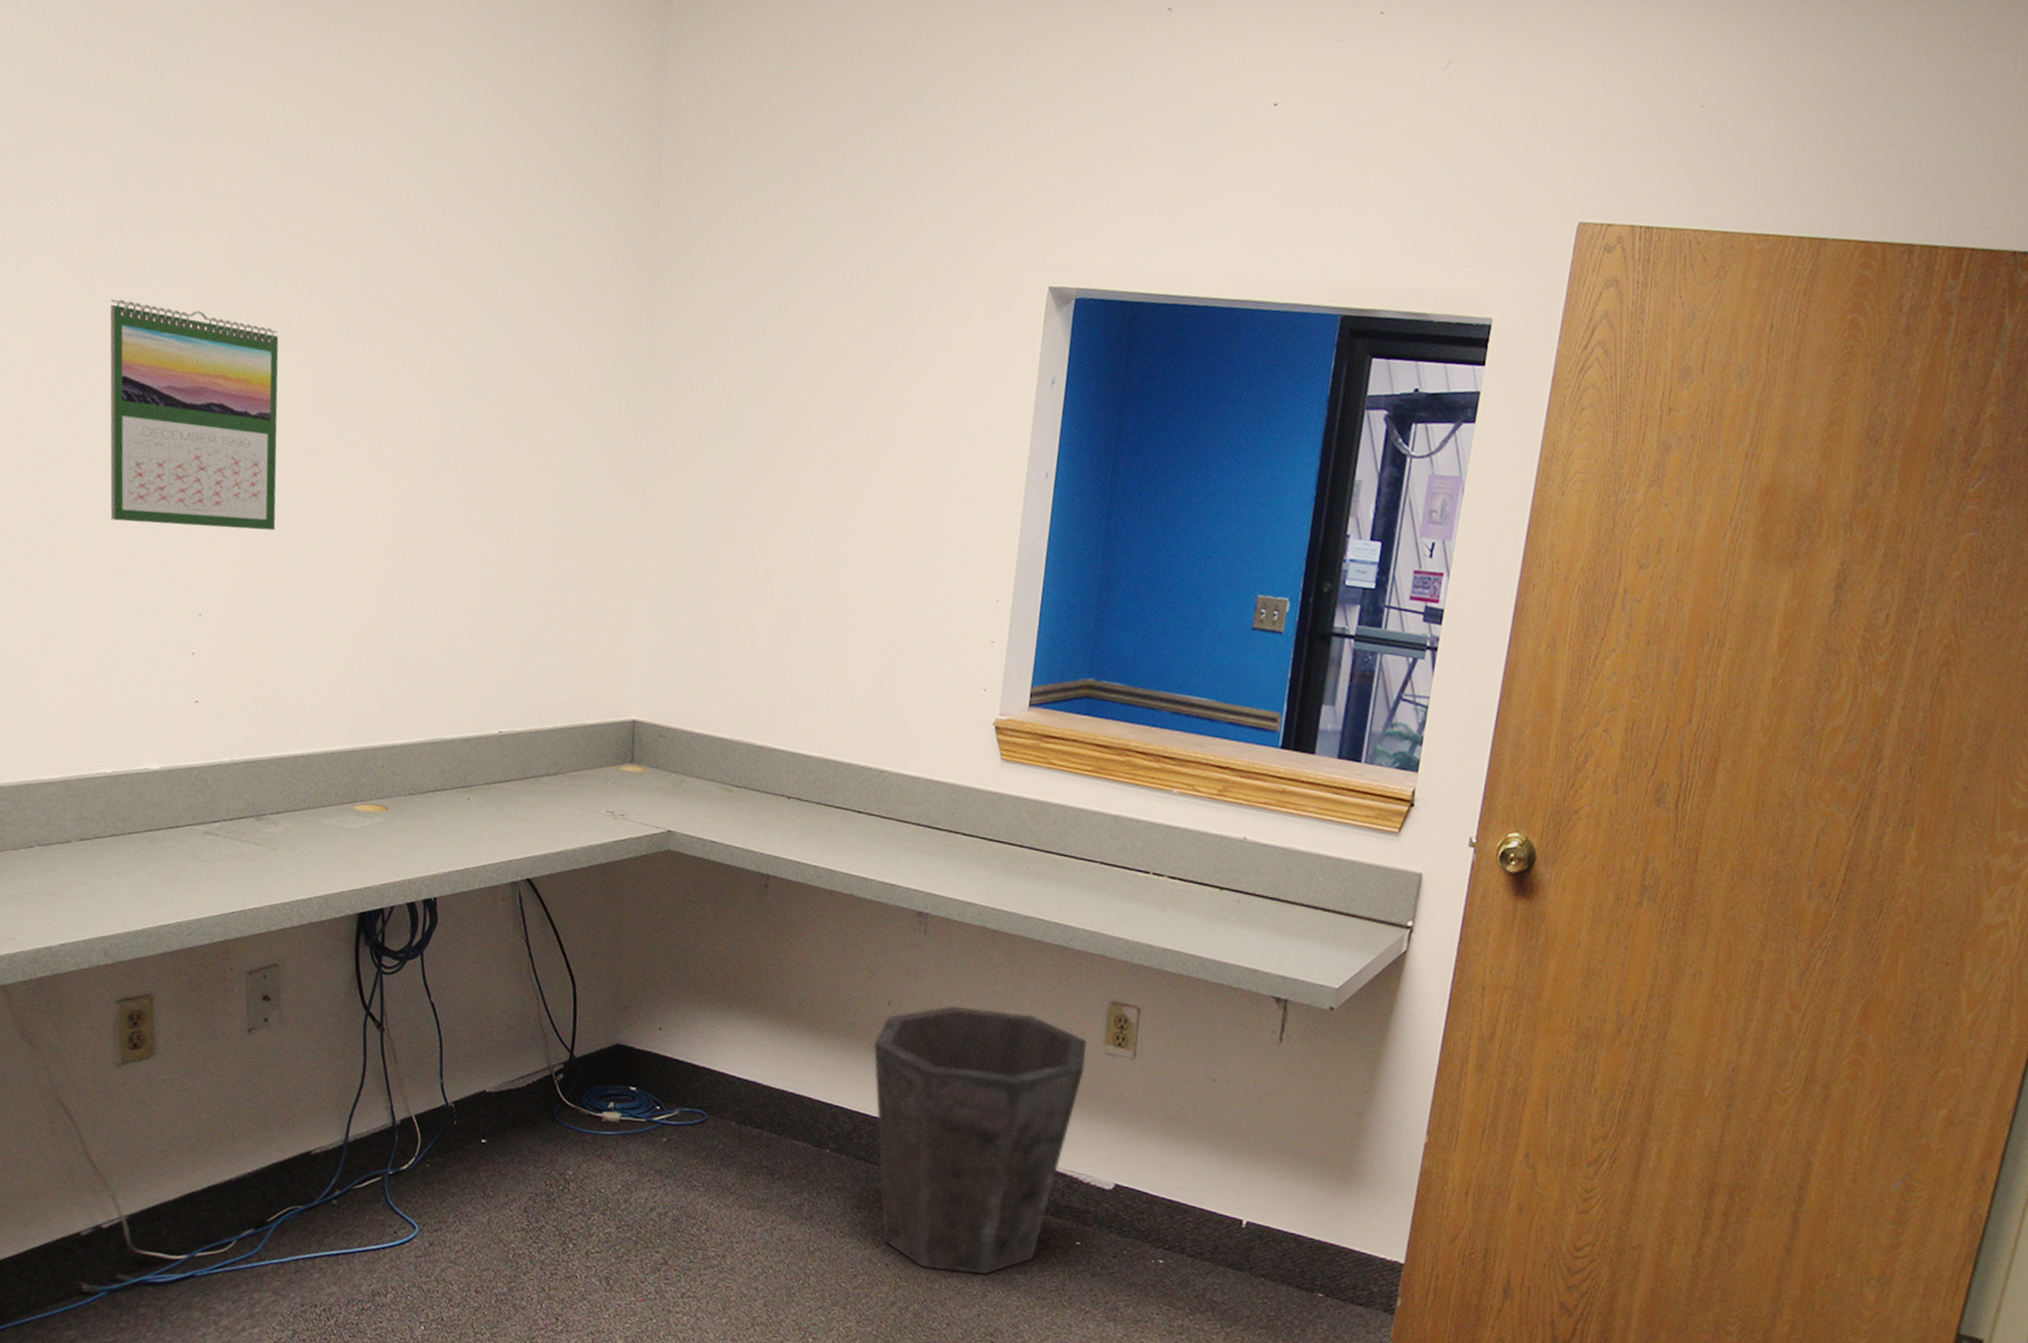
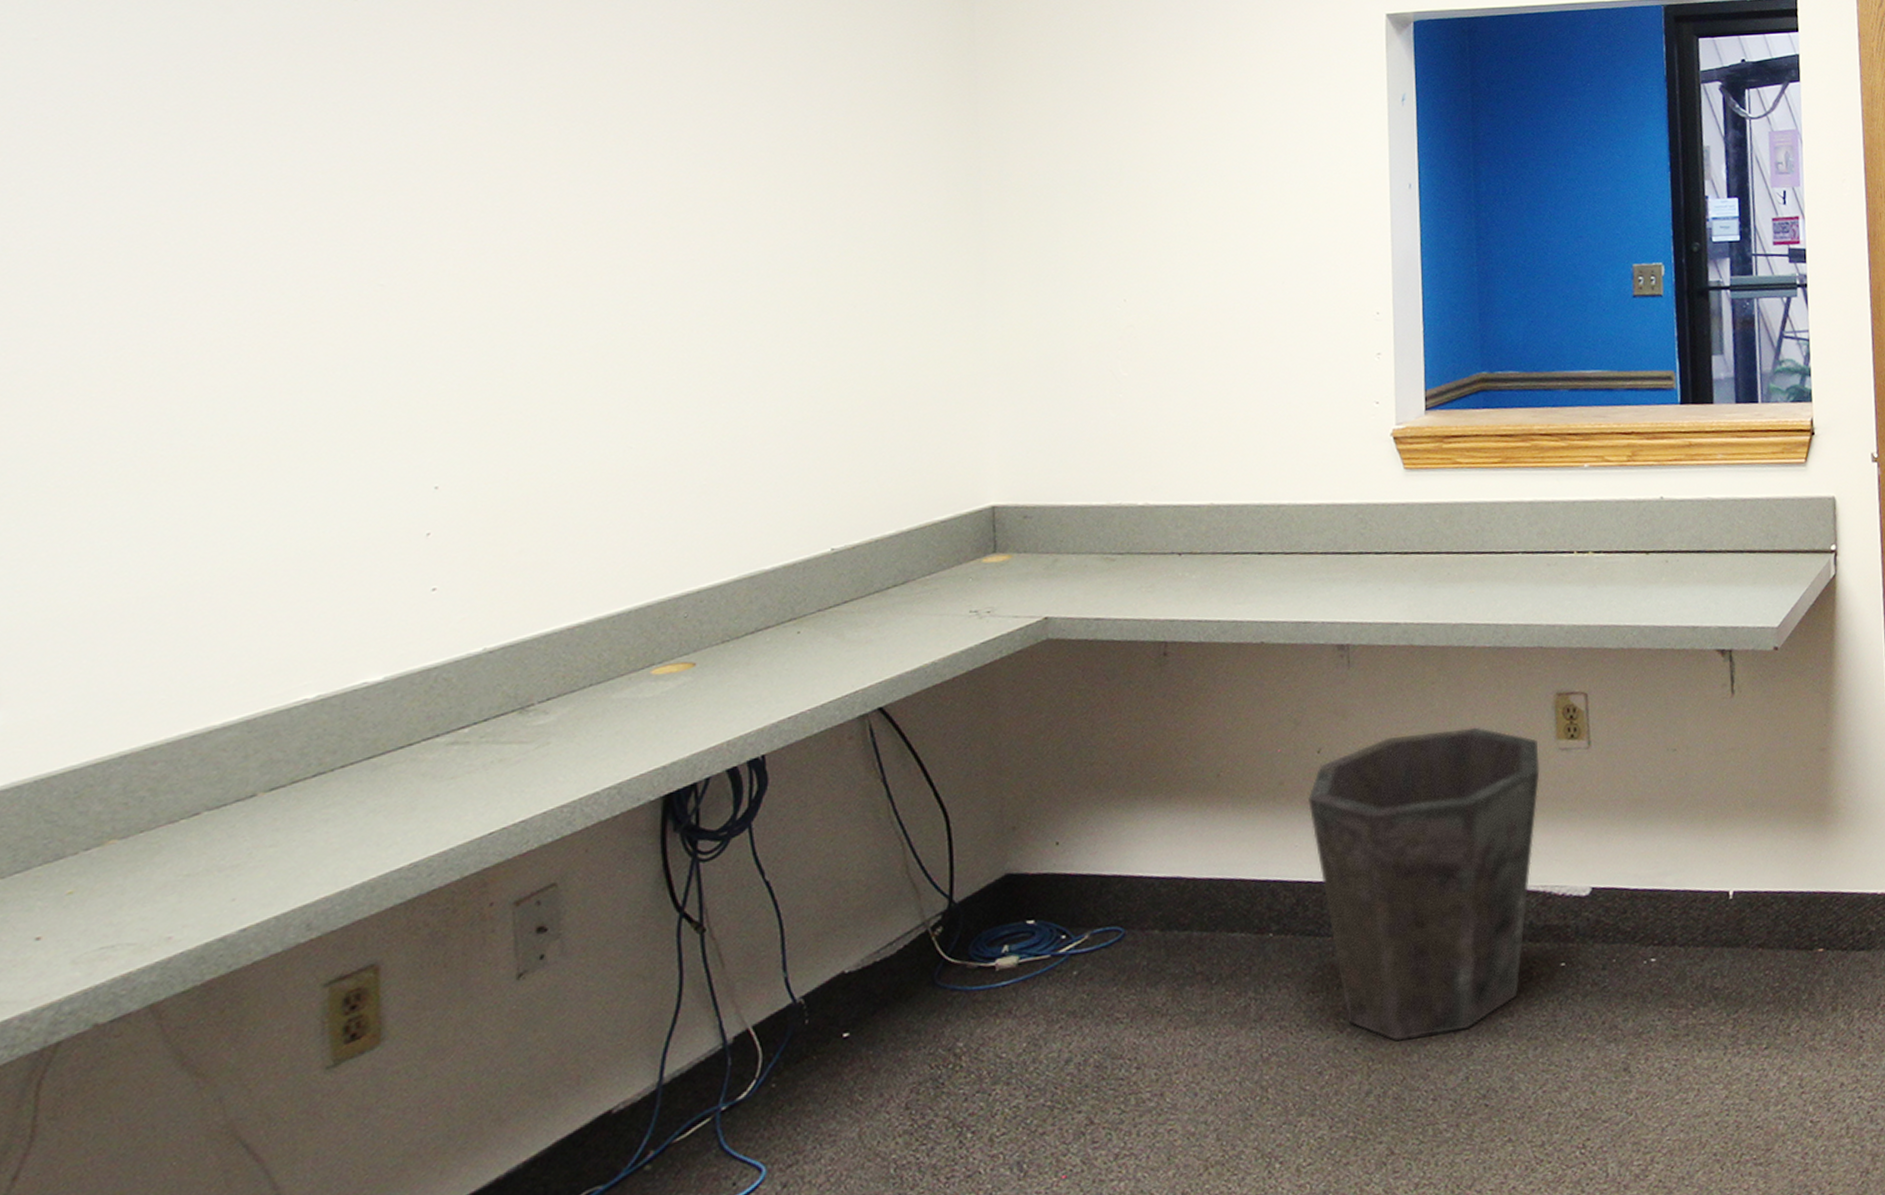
calendar: present [110,299,279,531] -> none [308,155,534,400]

